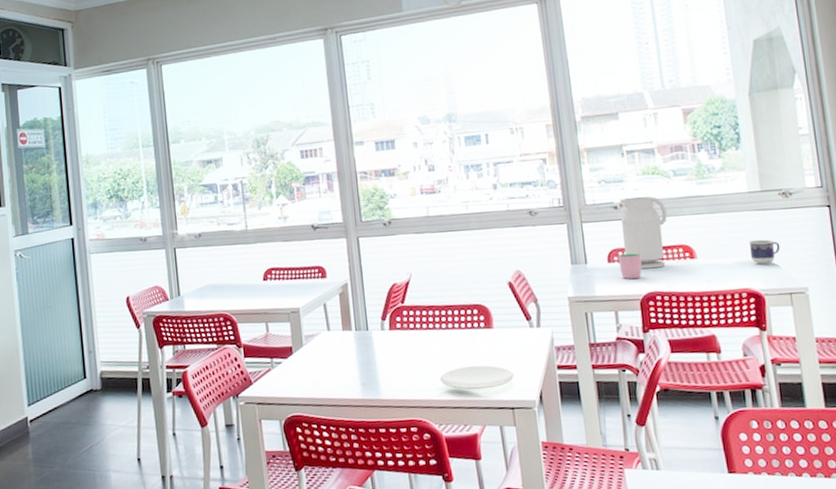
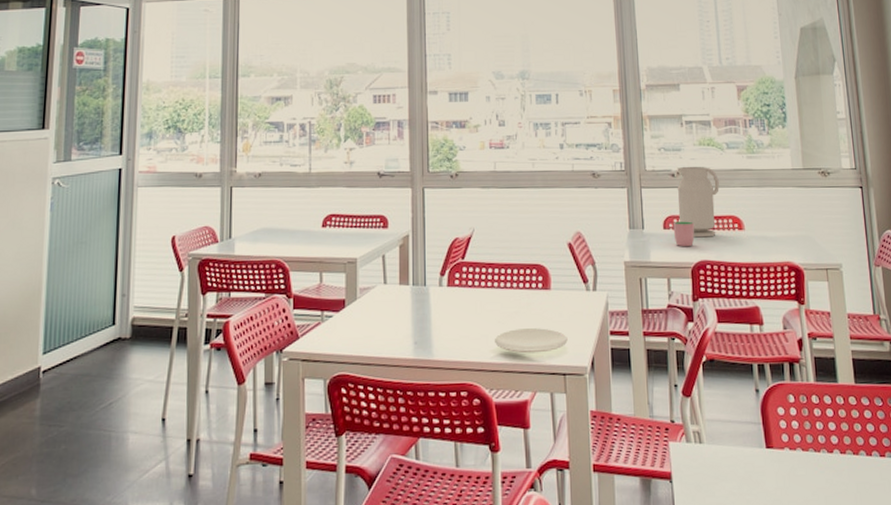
cup: present [748,239,781,265] -> none [791,215,819,239]

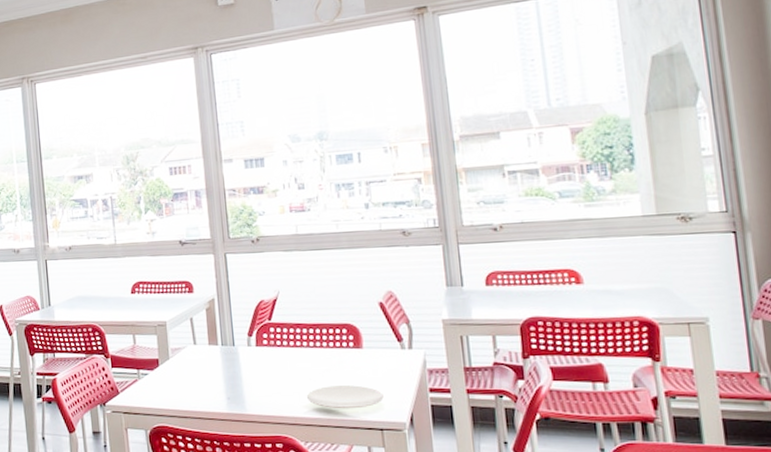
cup: present [673,221,695,247] -> none [497,276,523,304]
water jug: present [677,166,719,238] -> none [499,218,551,294]

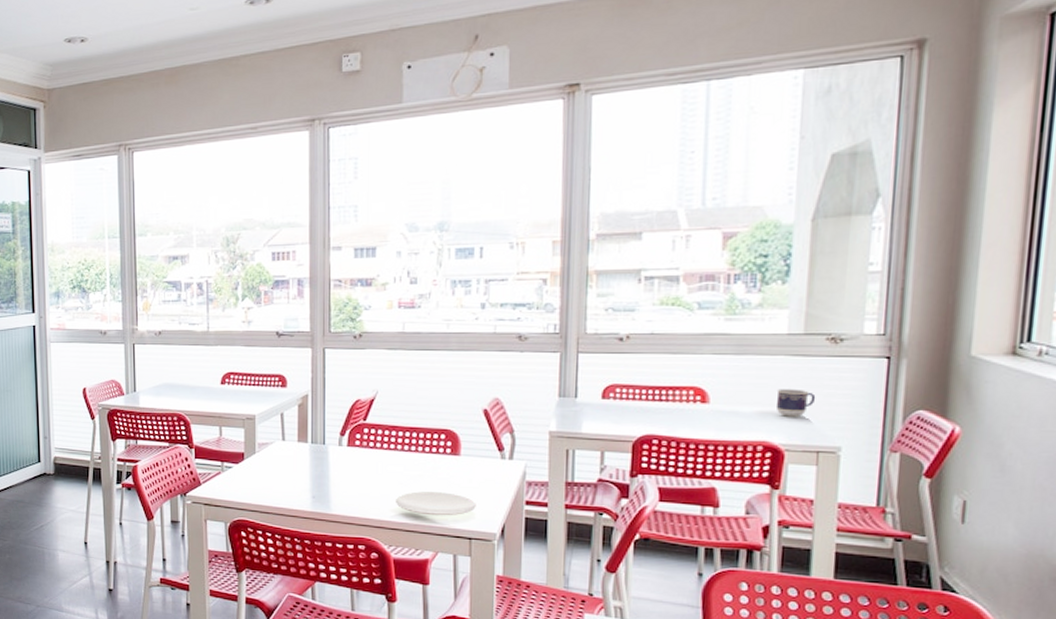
cup: none [641,265,678,292] -> present [775,389,816,417]

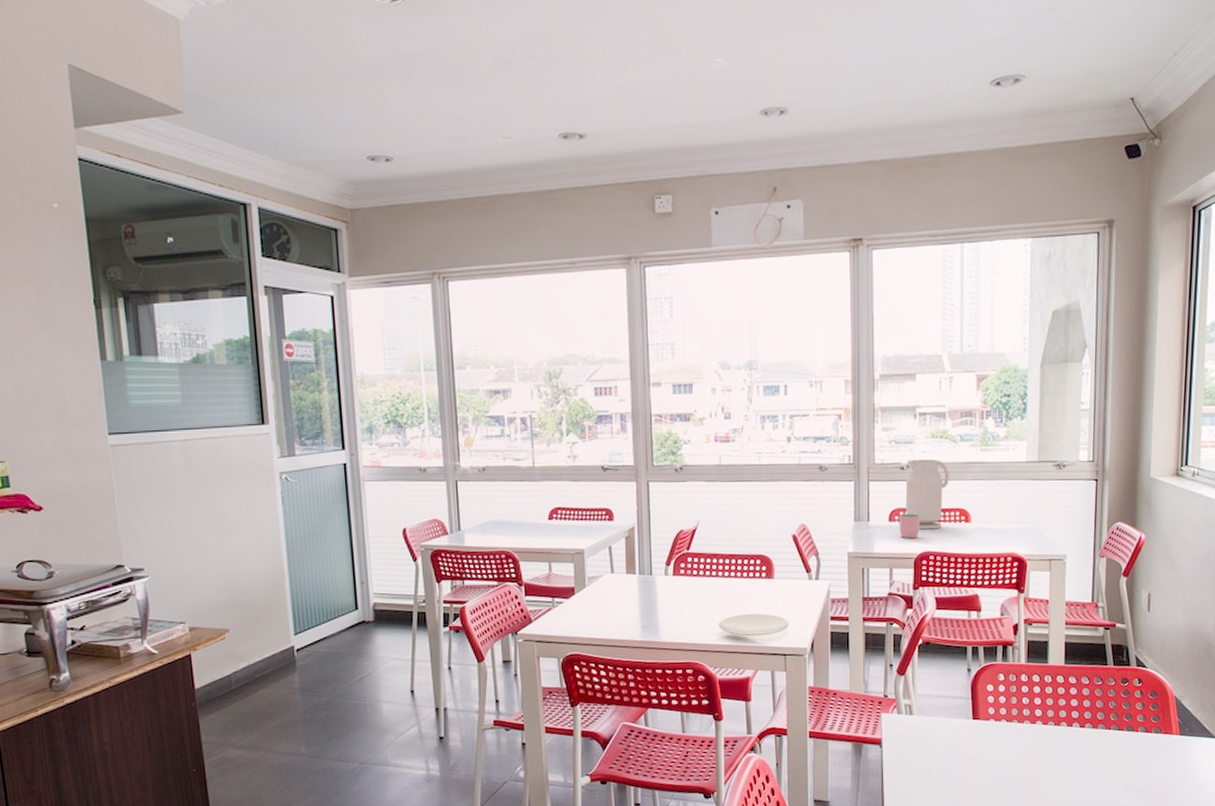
cup: none [614,391,643,419] -> present [899,514,921,539]
water jug: none [622,329,682,410] -> present [905,459,949,530]
cup: present [775,389,816,417] -> none [1019,507,1048,531]

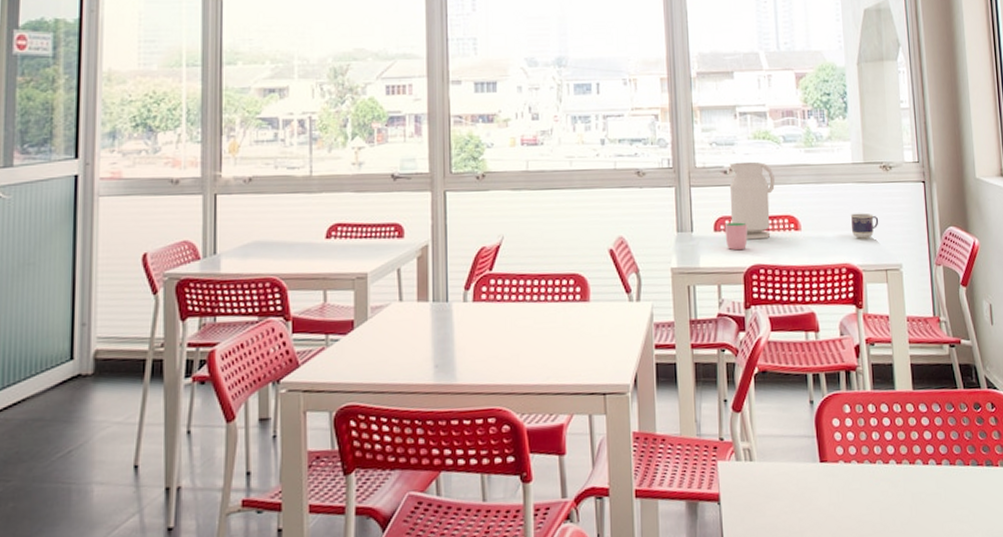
plate: present [718,614,789,637] -> none [525,344,608,373]
cup: none [1019,507,1048,531] -> present [850,213,879,239]

